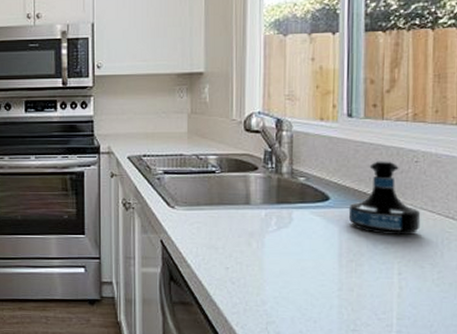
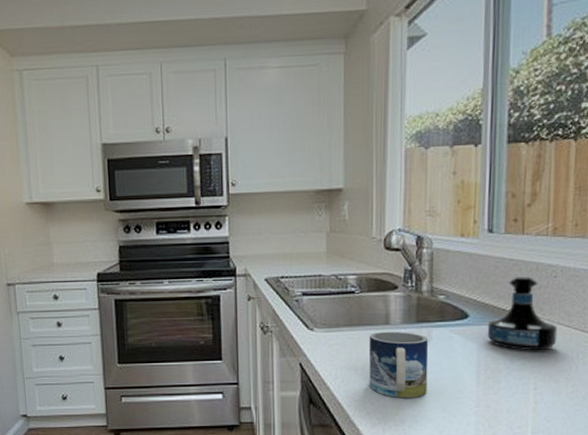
mug: none [229,211,290,278] -> present [369,331,429,397]

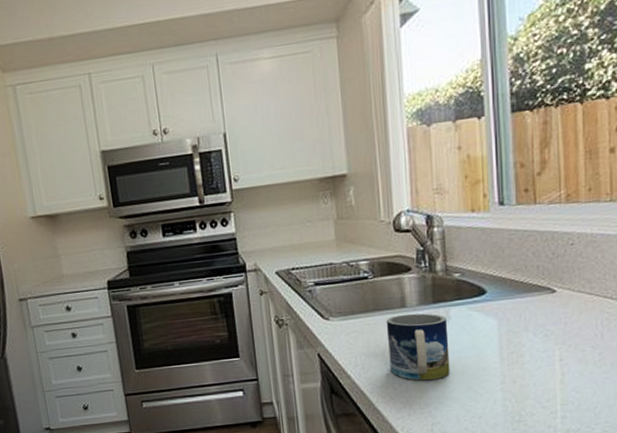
tequila bottle: present [487,276,558,351] -> none [506,246,579,323]

